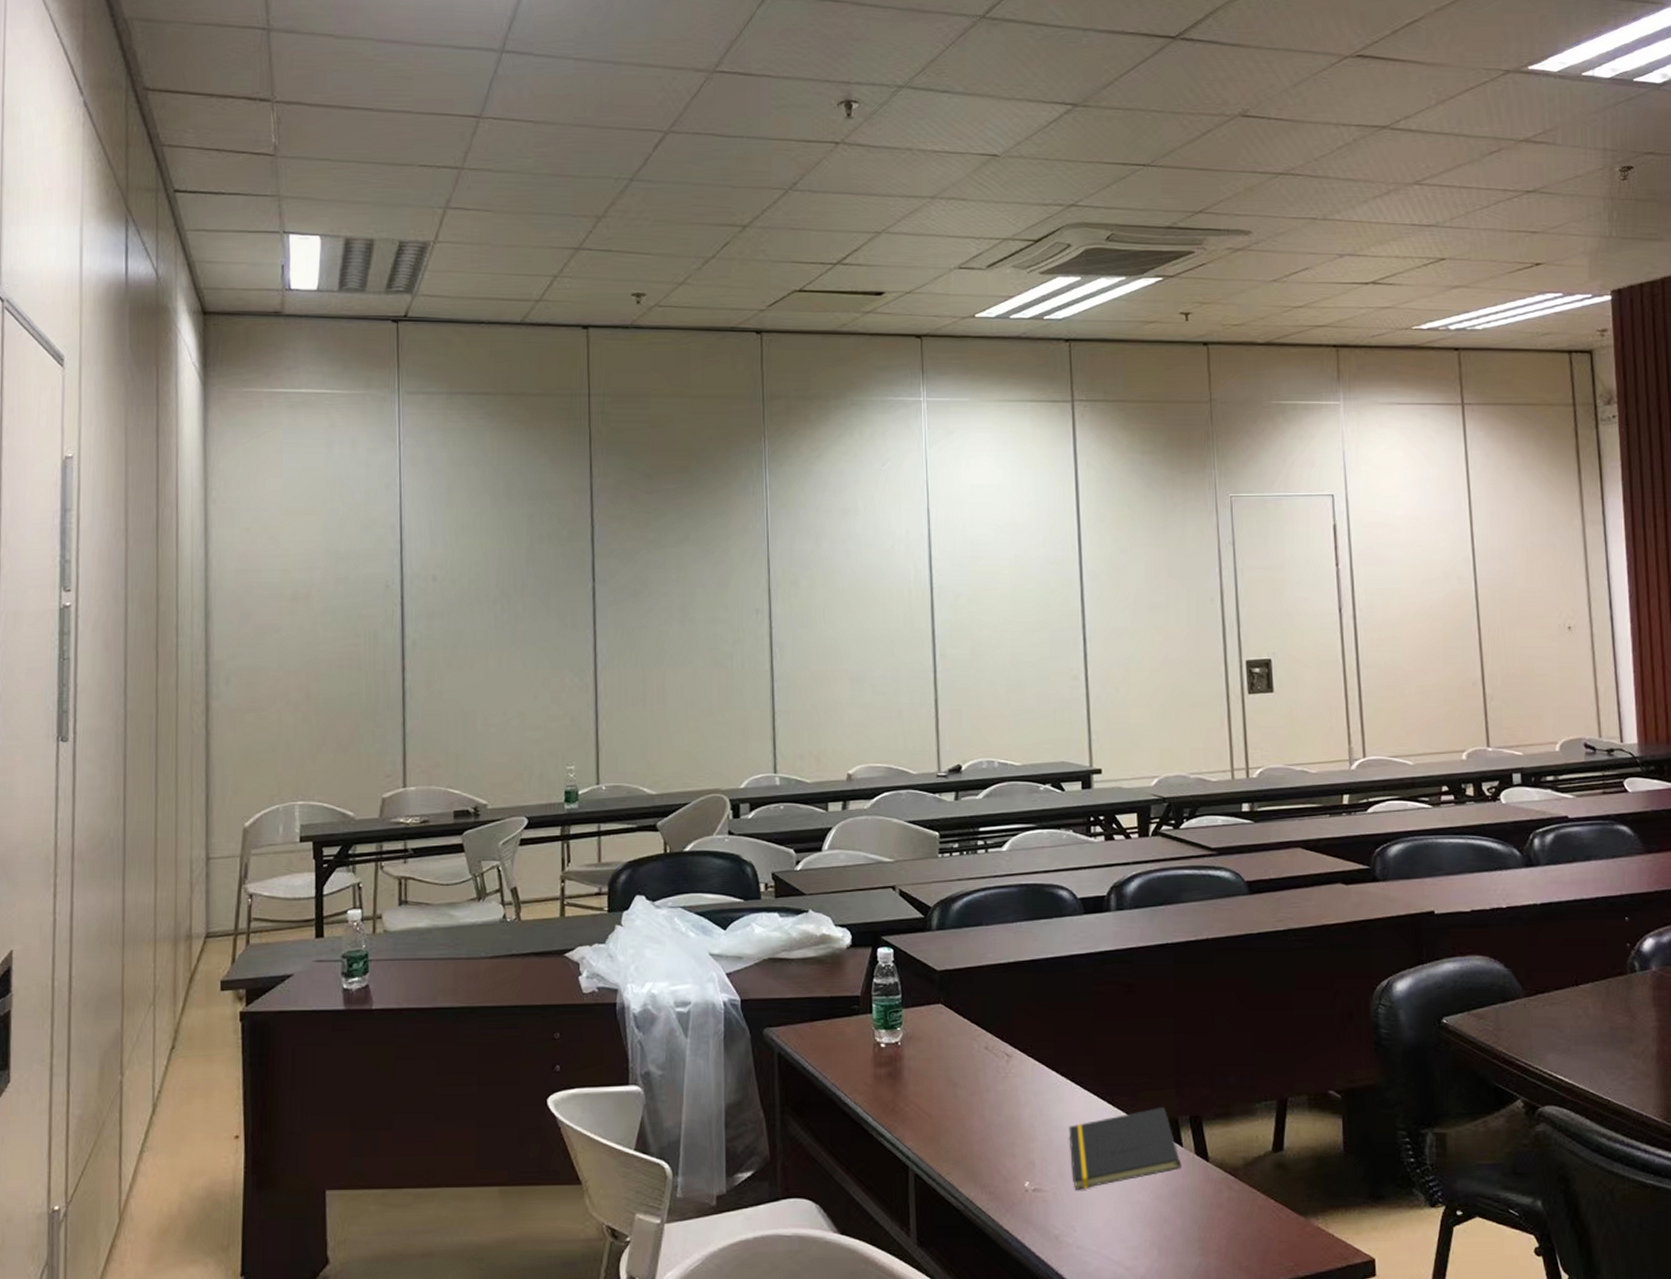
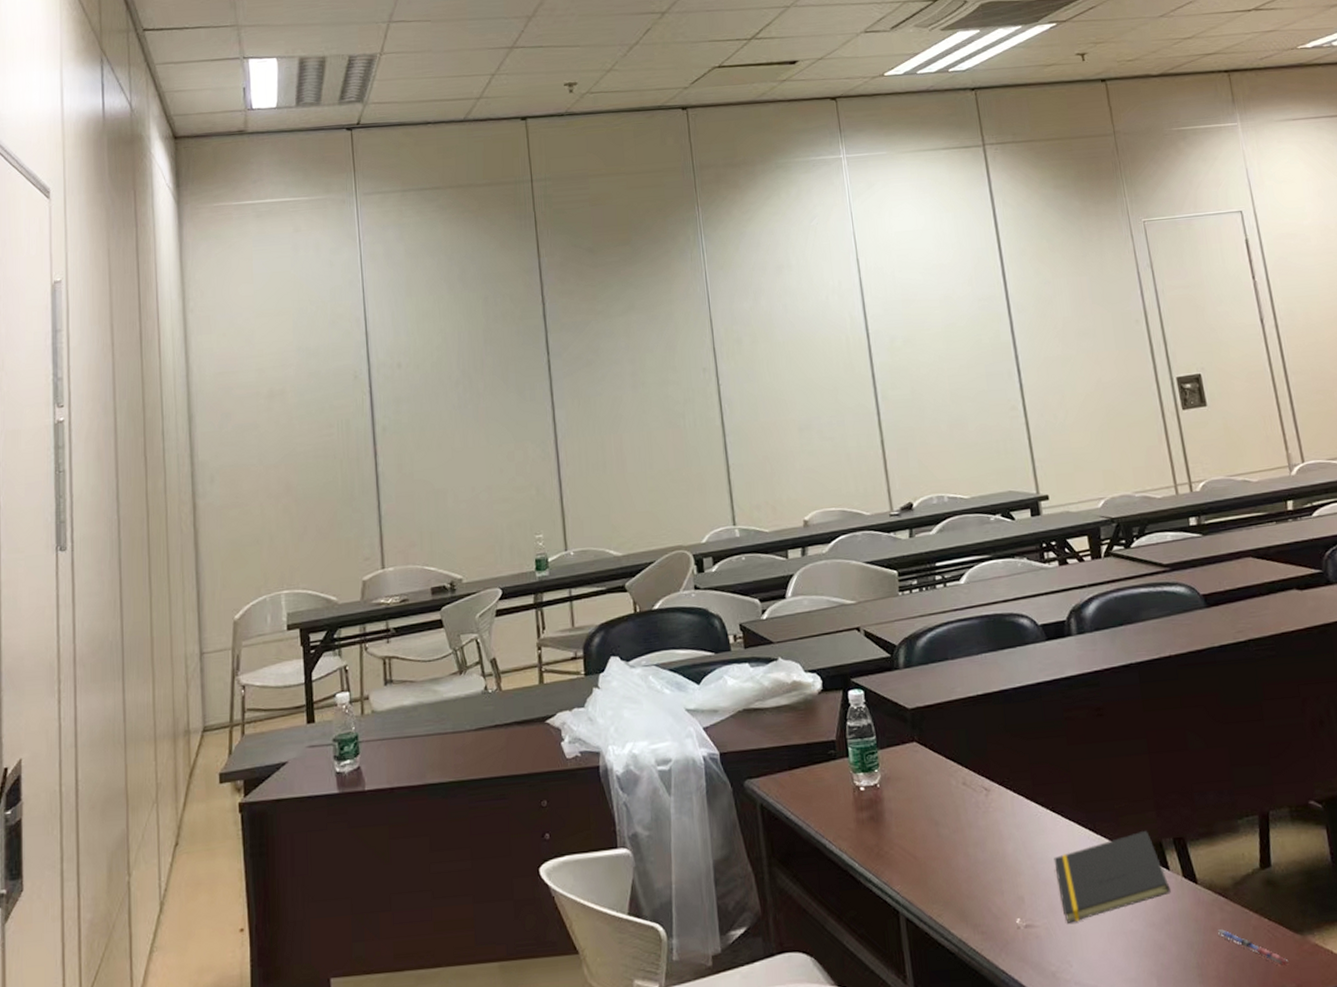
pen: none [1224,1207,1290,1245] -> present [1218,929,1289,966]

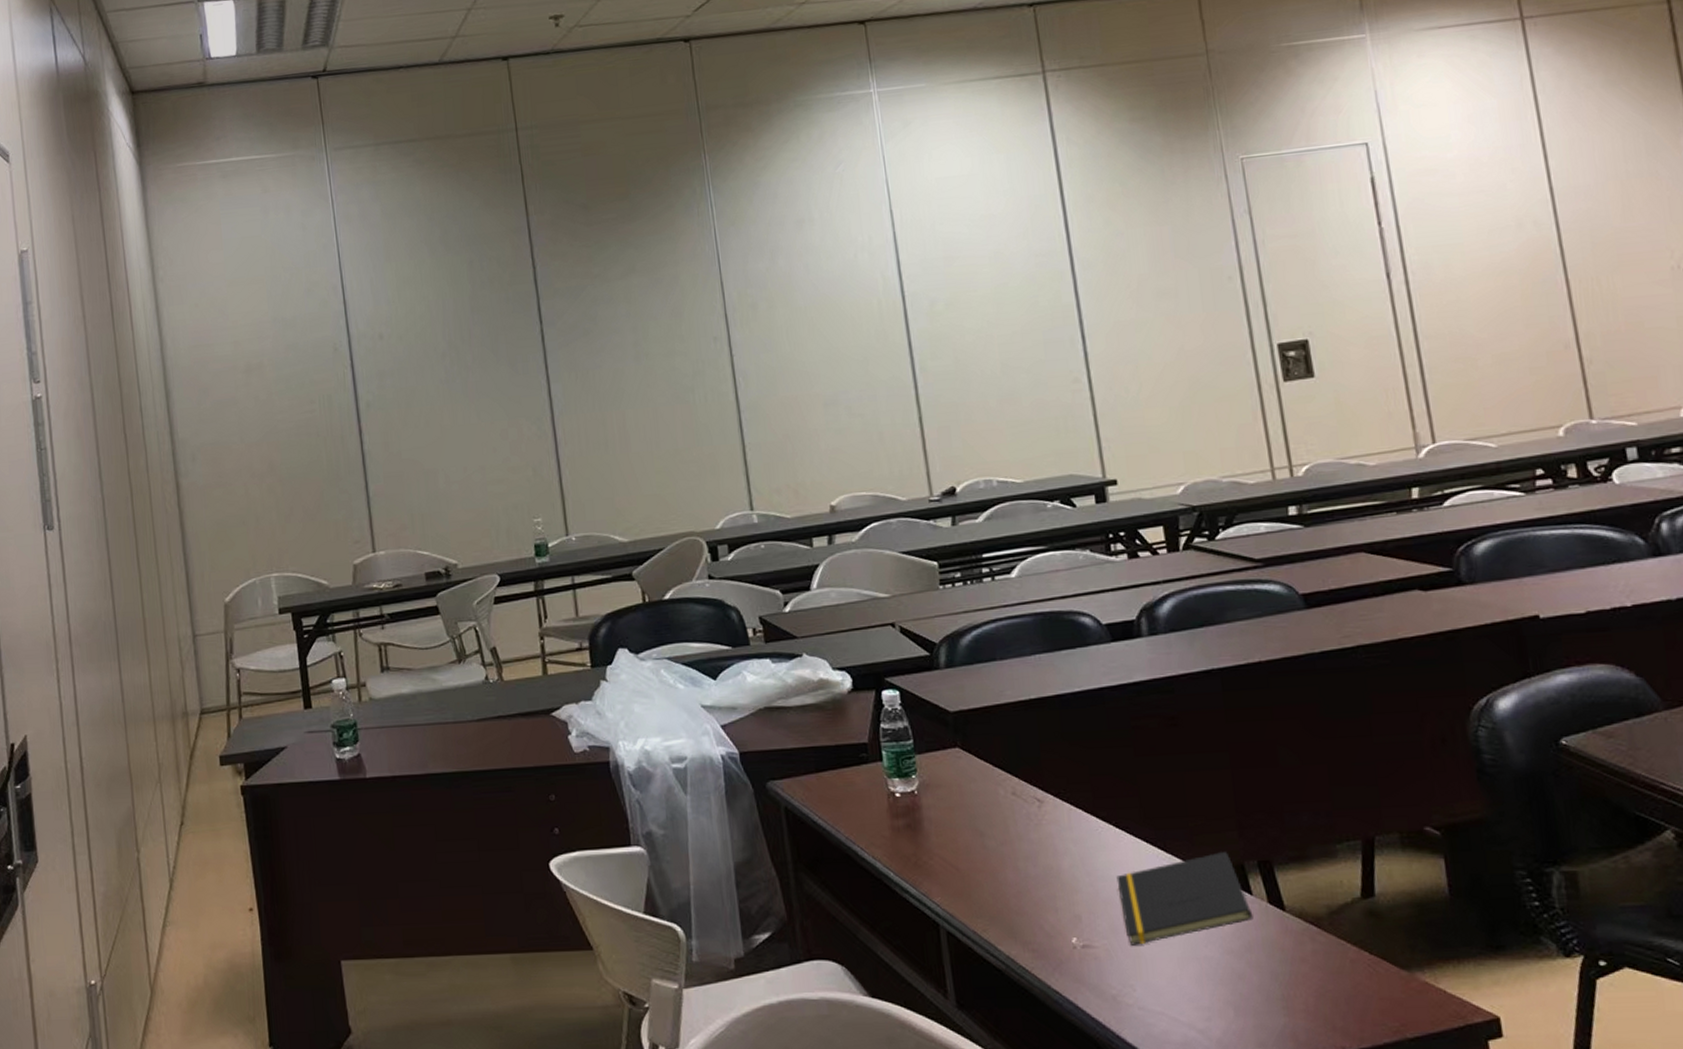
pen: present [1218,929,1289,966] -> none [1308,961,1392,1003]

